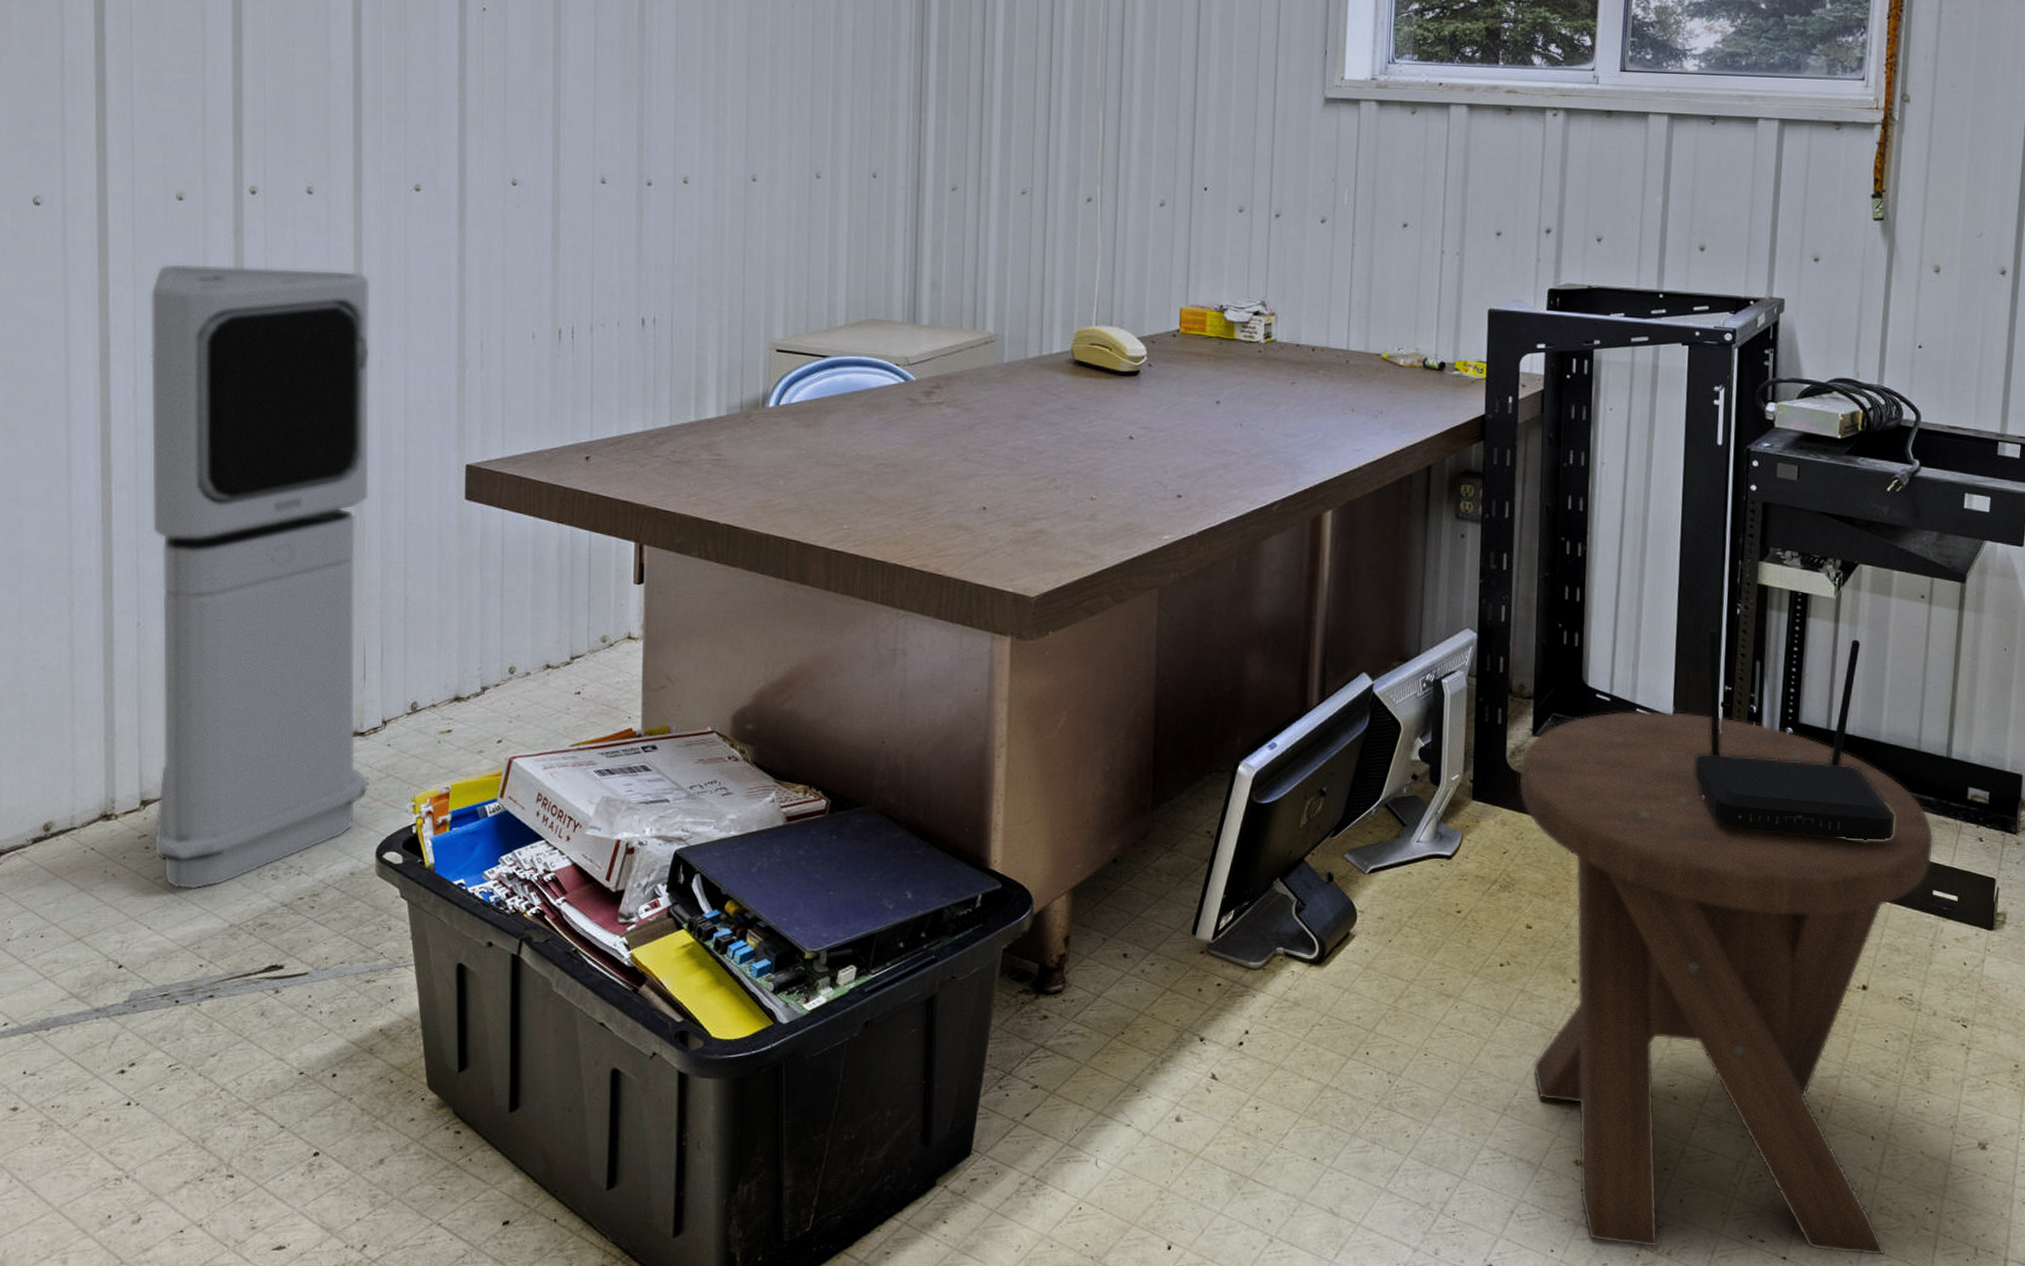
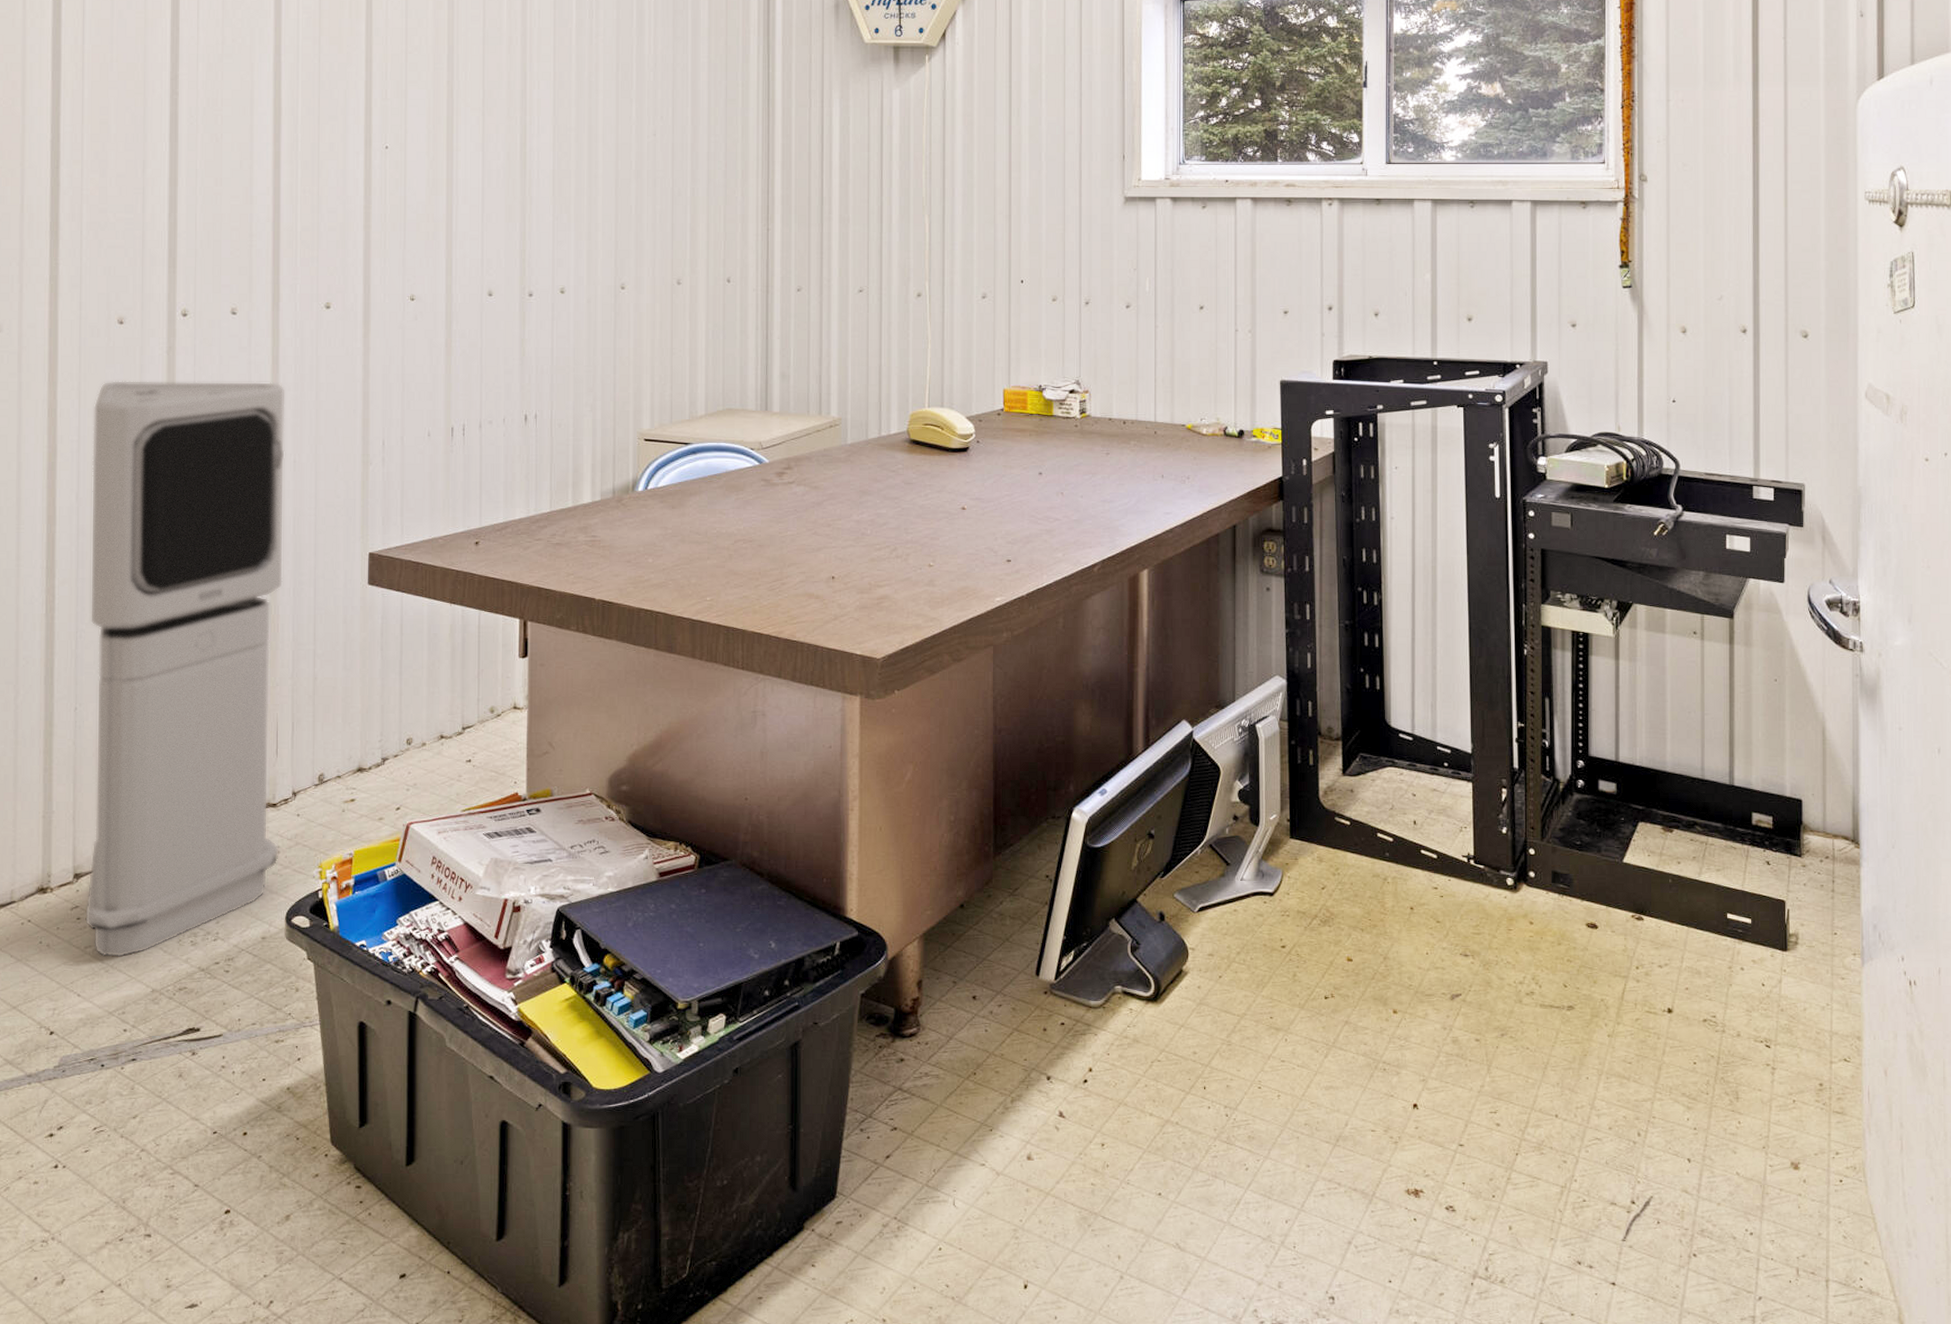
music stool: present [1518,710,1935,1256] -> none [1332,747,1725,1279]
wireless router: present [1694,628,1894,840] -> none [1495,669,1685,867]

